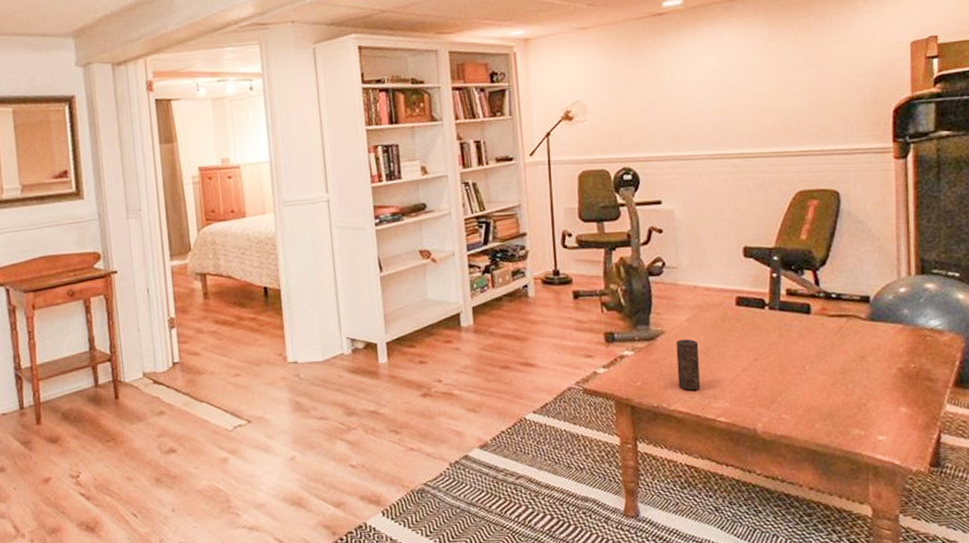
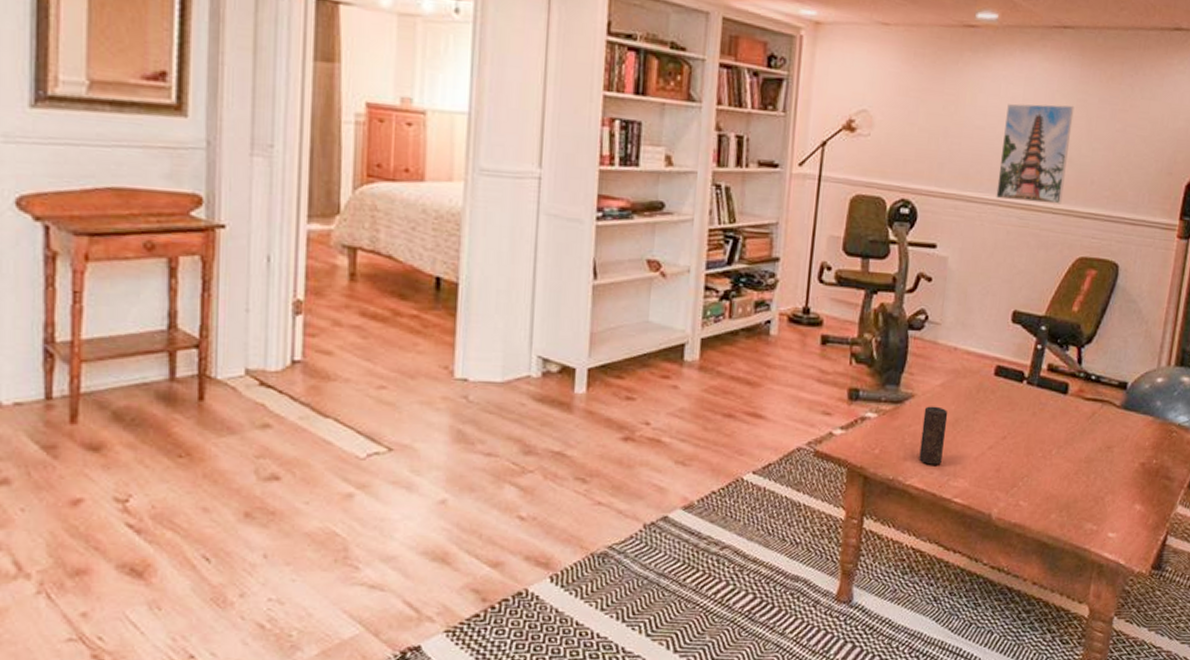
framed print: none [705,61,772,153] -> present [996,103,1075,204]

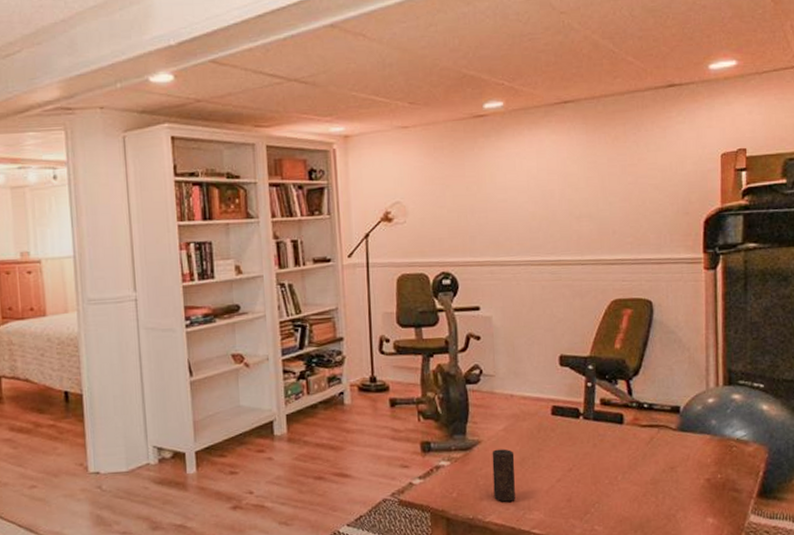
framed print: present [996,103,1075,204] -> none [524,168,588,260]

